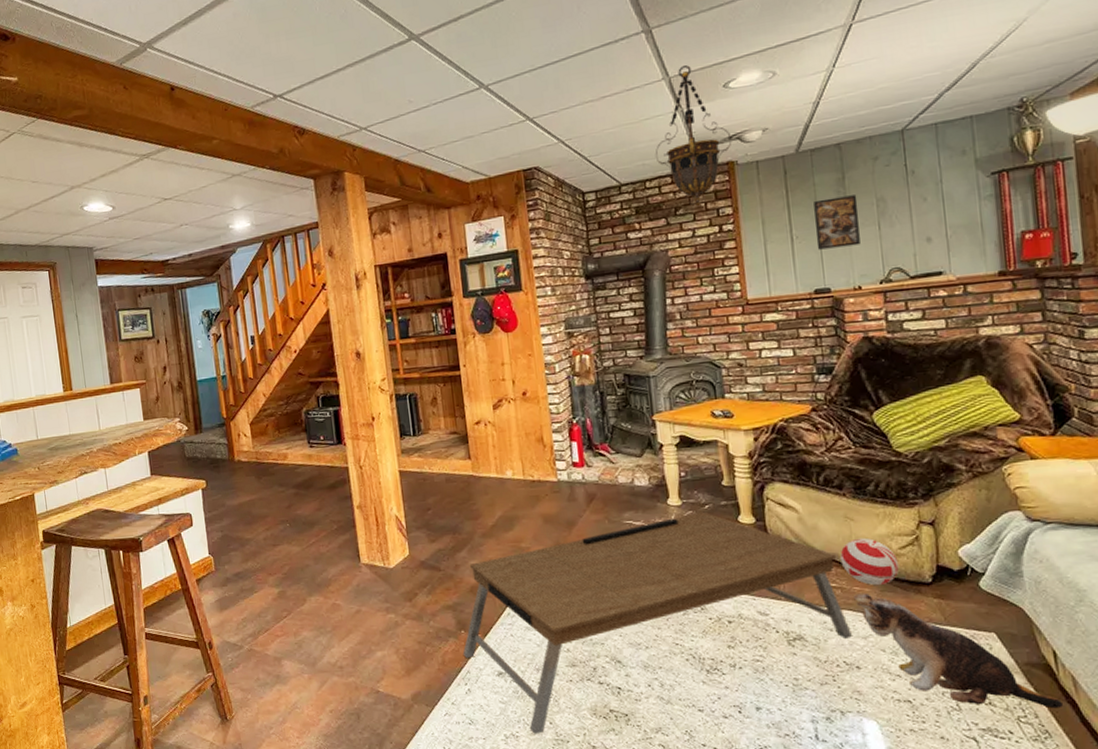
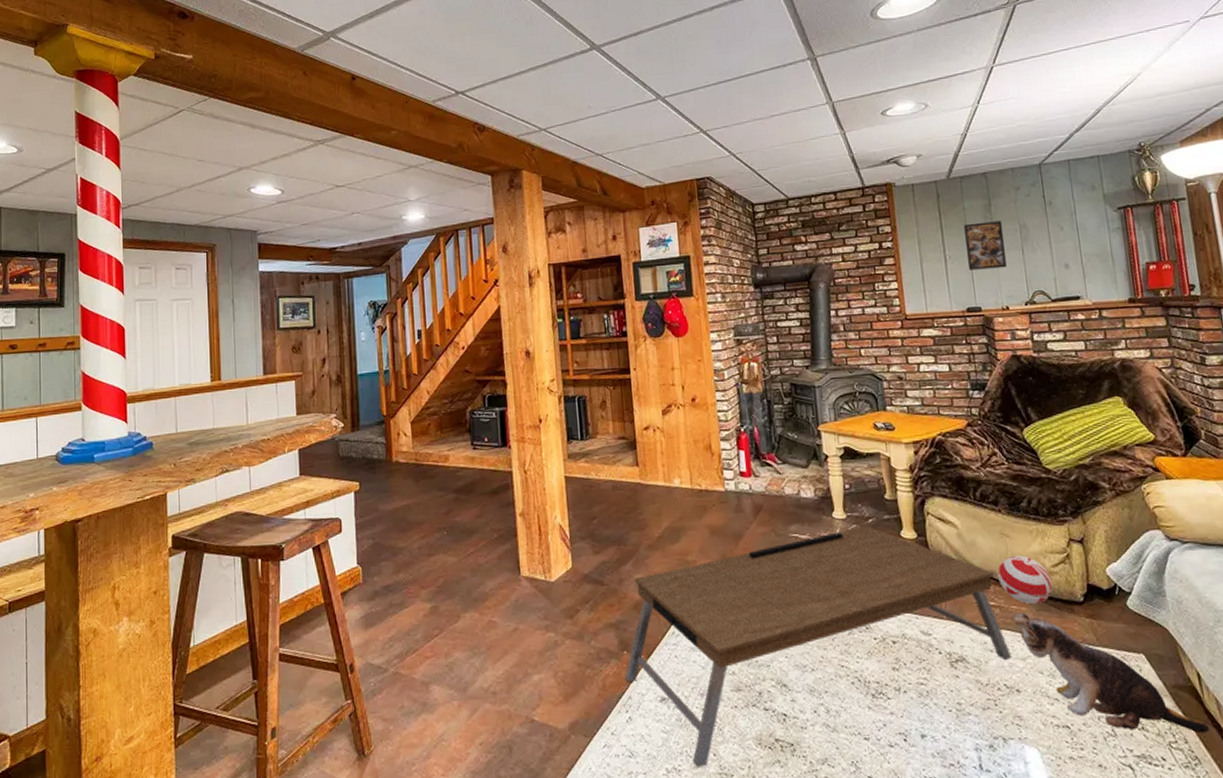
hanging lantern: present [655,64,732,207] -> none [819,91,890,224]

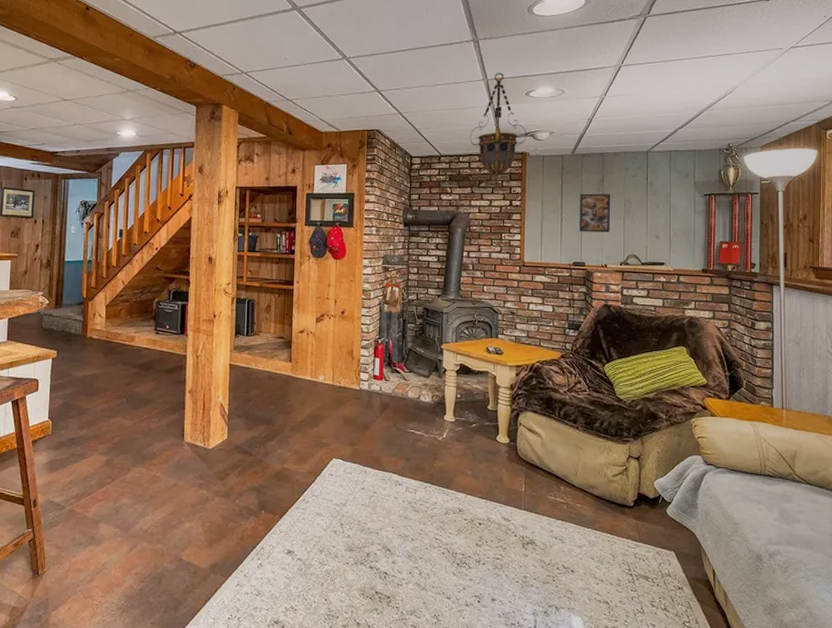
coffee table: present [624,525,1013,769] -> none [260,429,572,610]
hanging lantern: none [819,91,890,224] -> present [469,72,527,183]
ball: present [997,555,1053,604] -> none [569,464,611,504]
plush toy: present [1012,612,1209,733] -> none [576,509,716,617]

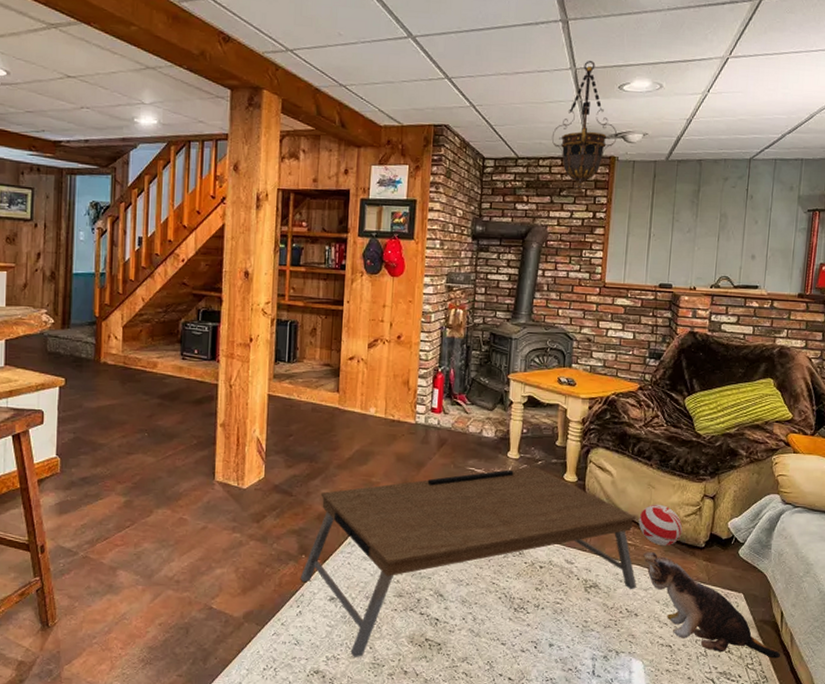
coffee table: none [260,429,572,610] -> present [300,466,637,658]
ball: none [569,464,611,504] -> present [638,504,683,545]
plush toy: none [576,509,716,617] -> present [643,551,780,659]
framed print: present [579,193,611,233] -> none [668,206,706,251]

